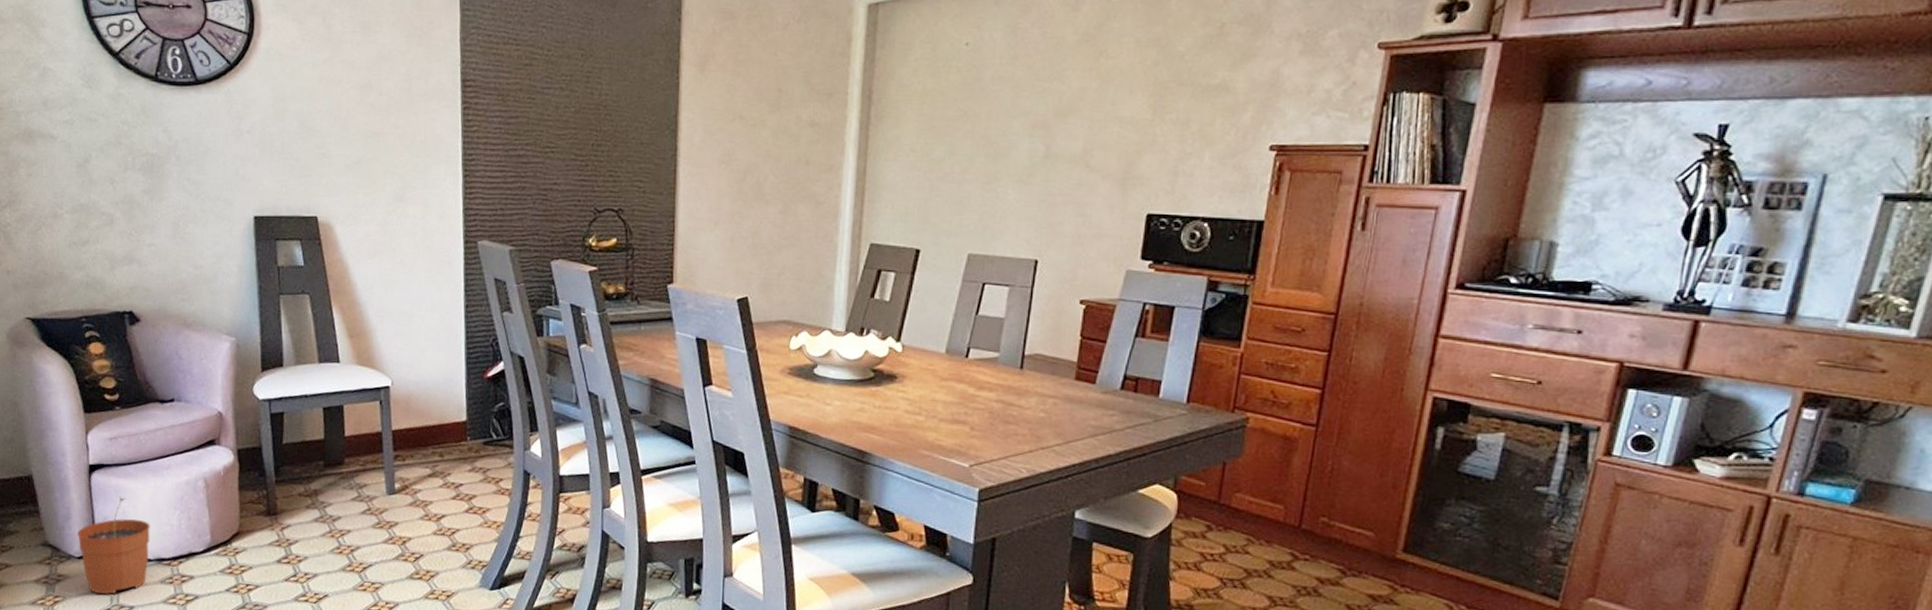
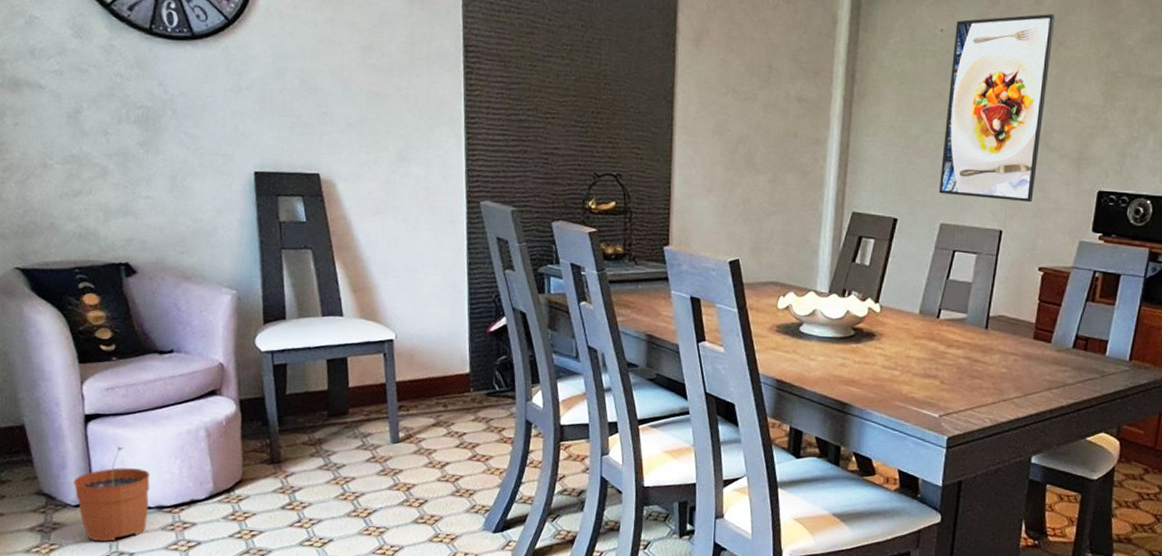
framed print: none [965,21,1095,229] -> present [938,14,1056,203]

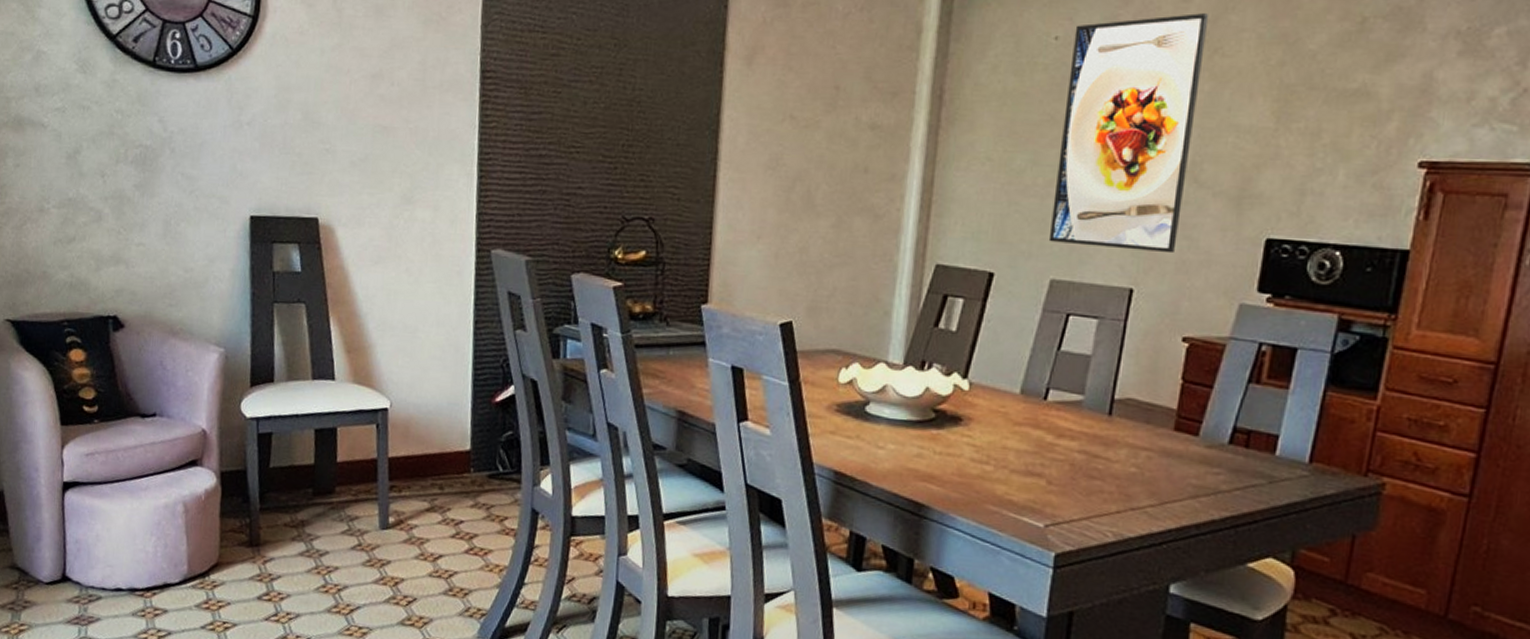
plant pot: present [73,446,150,542] -> none [47,518,124,626]

